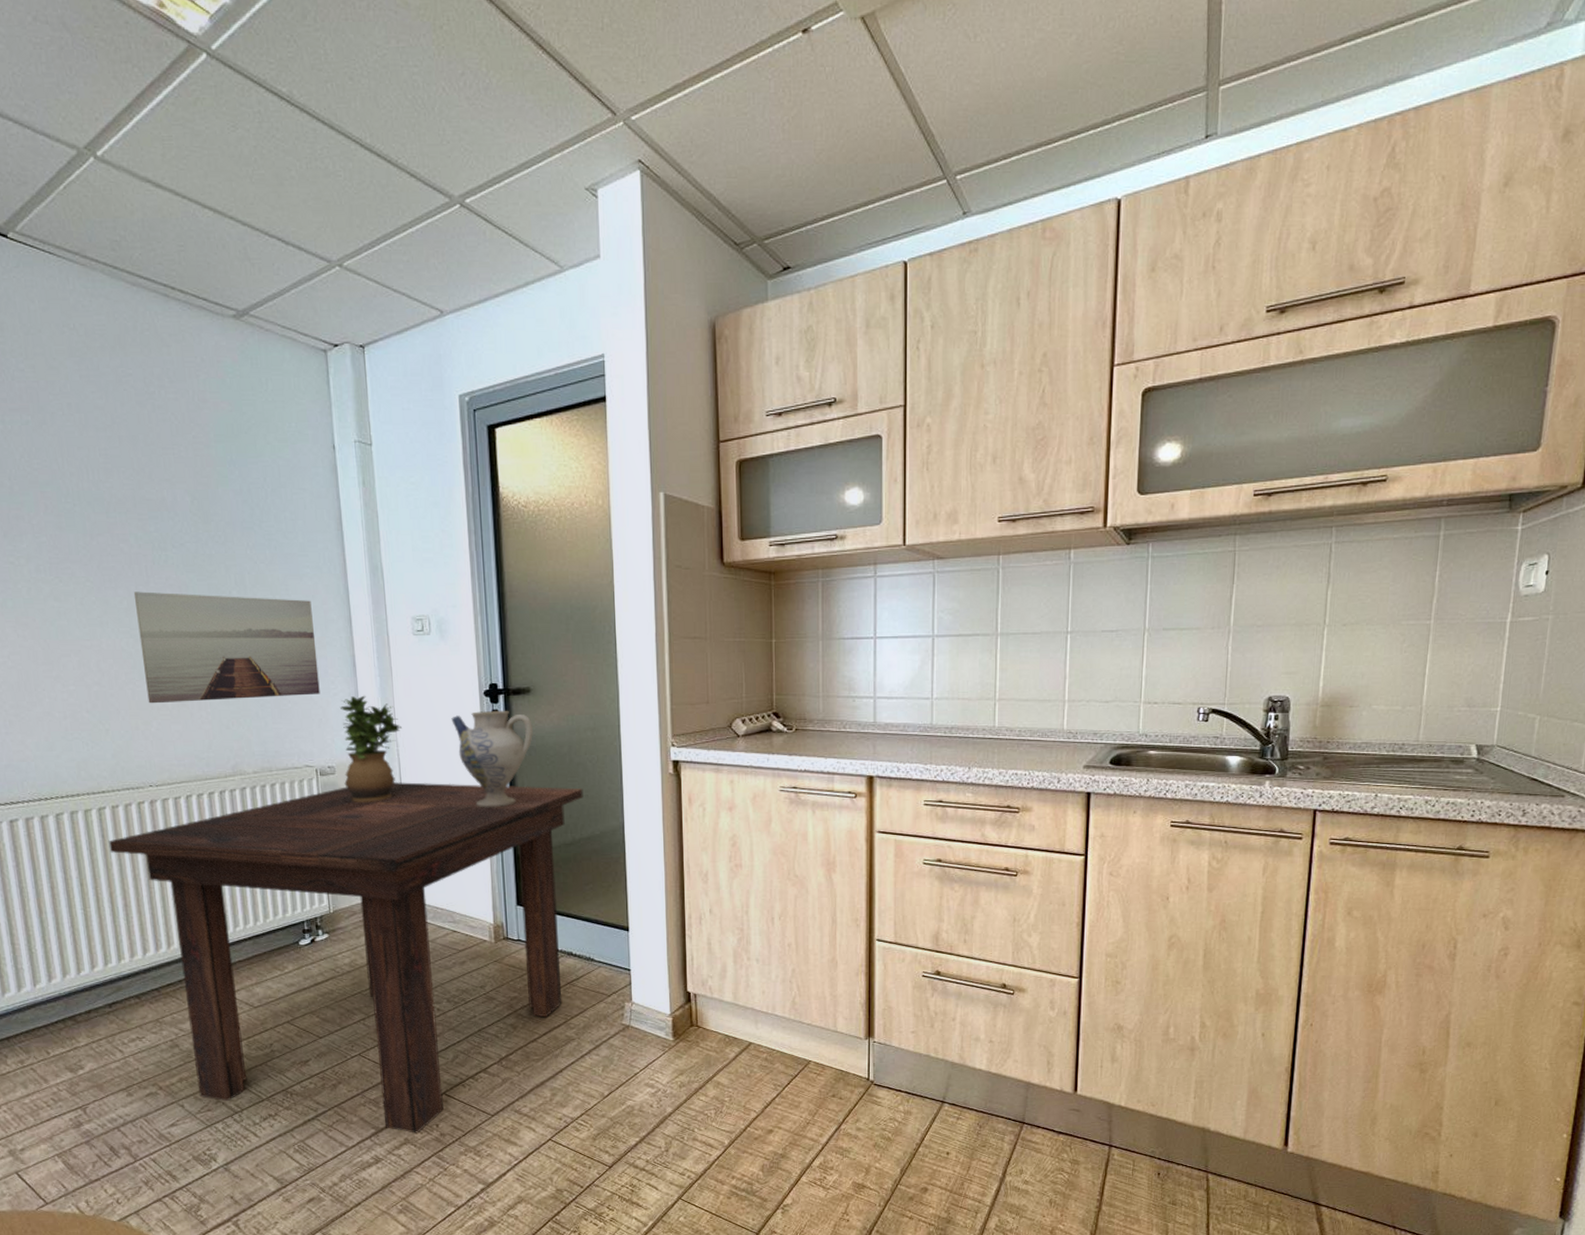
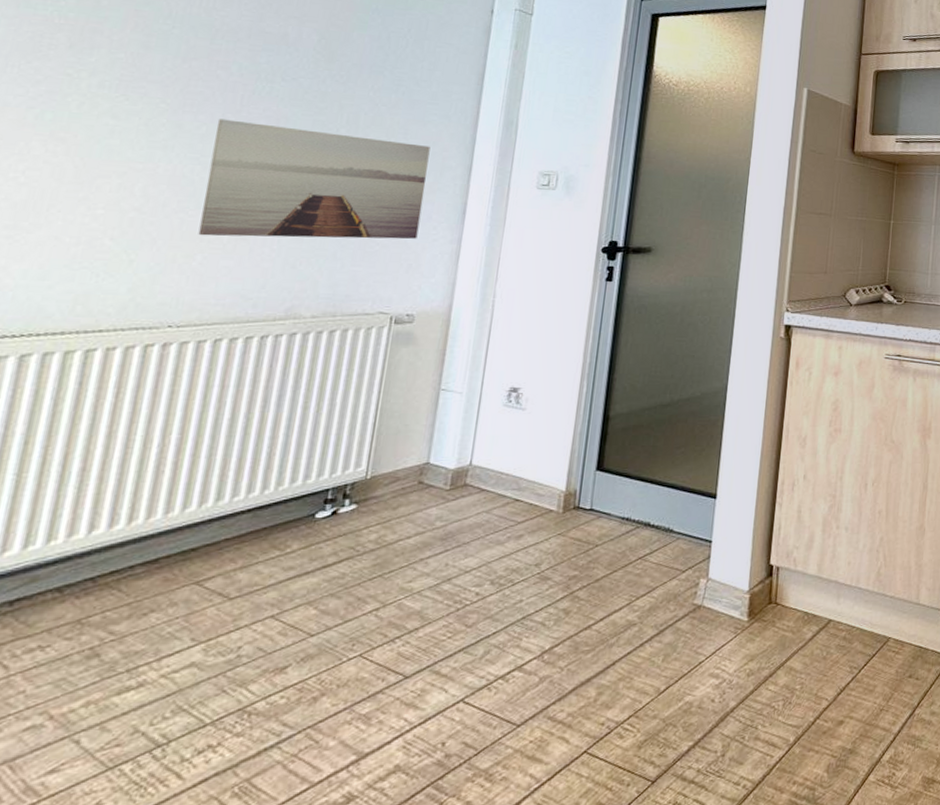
dining table: present [108,781,584,1133] -> none [83,333,690,757]
potted plant: present [339,695,403,802] -> none [421,243,505,355]
pitcher: present [451,711,533,808] -> none [561,267,648,365]

